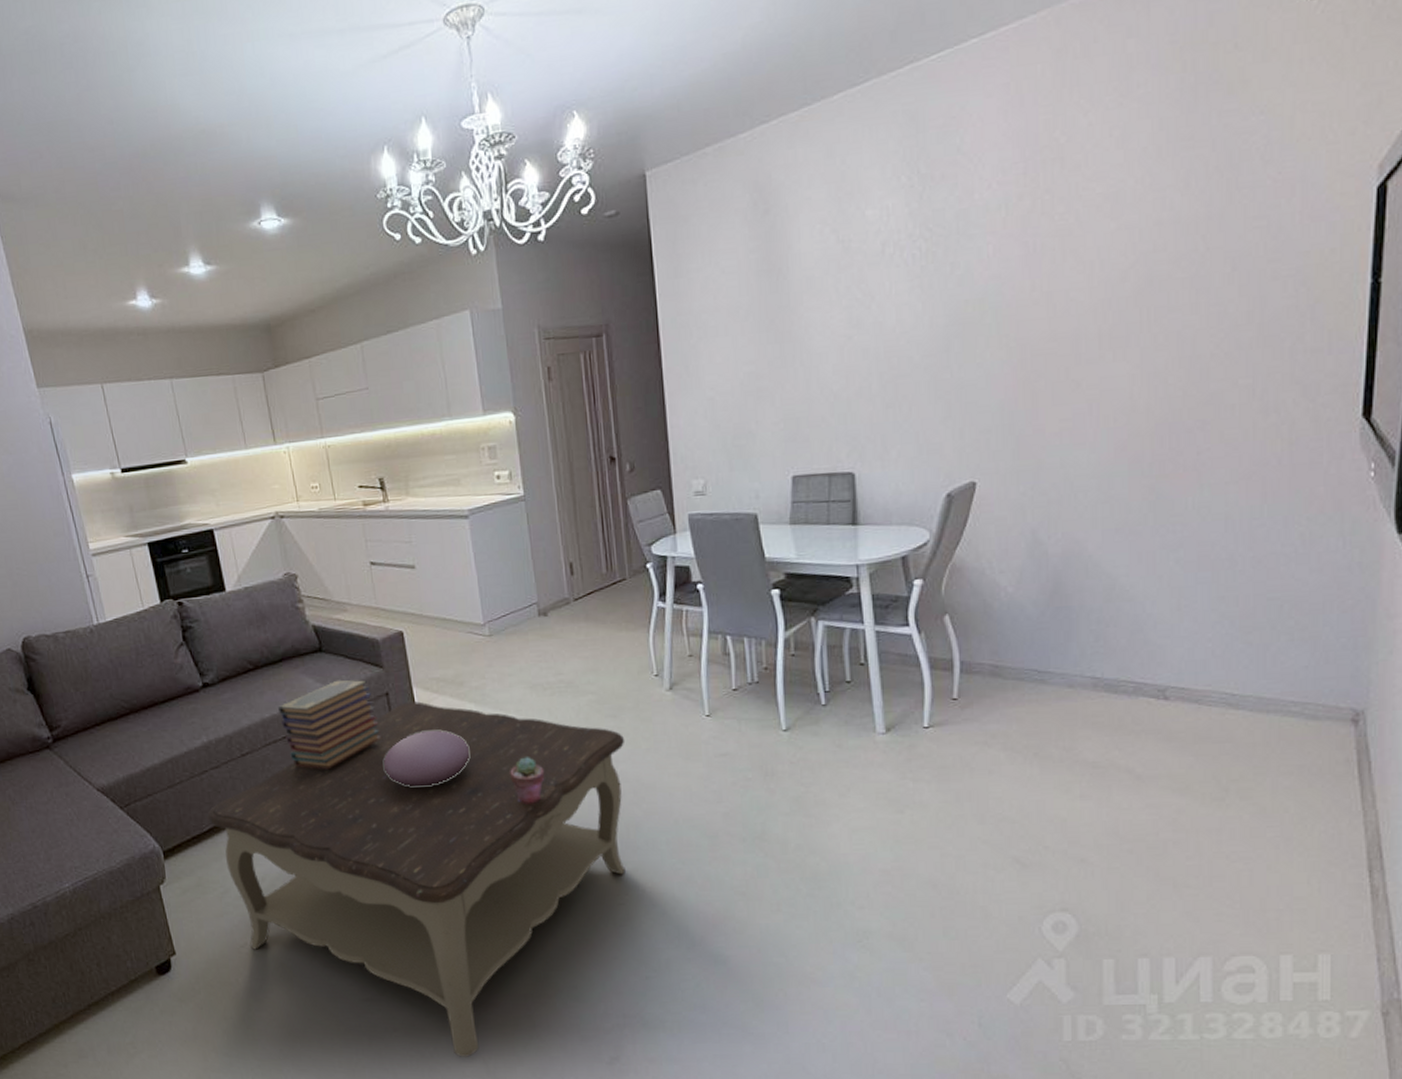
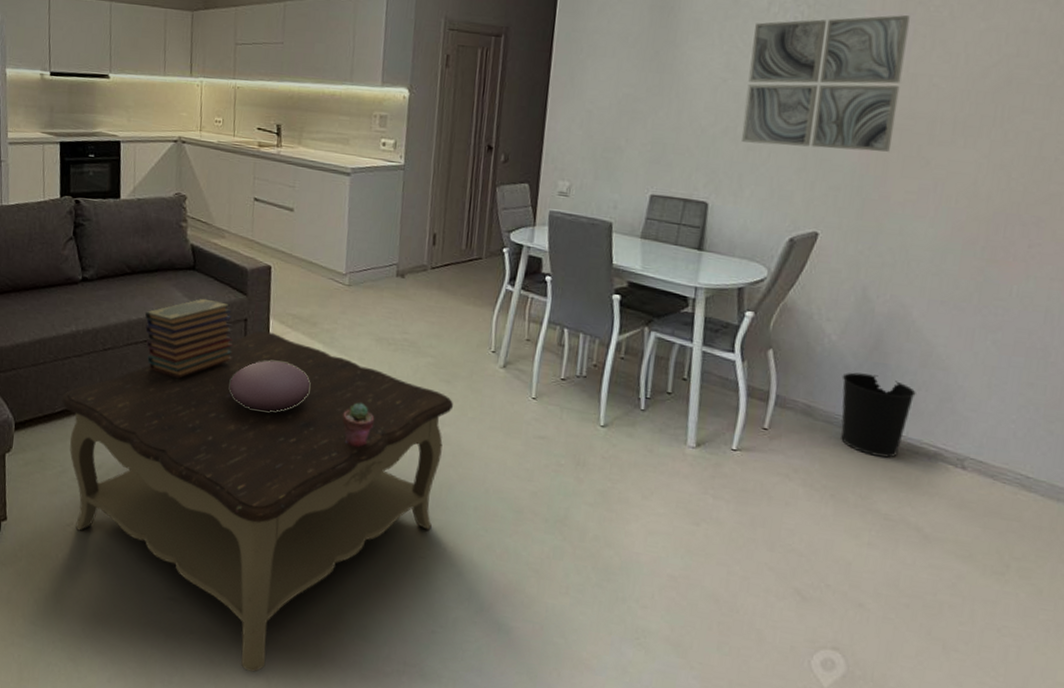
wall art: none [872,230,1038,400] -> present [741,15,910,152]
wastebasket: none [1025,620,1105,705] -> present [841,372,916,458]

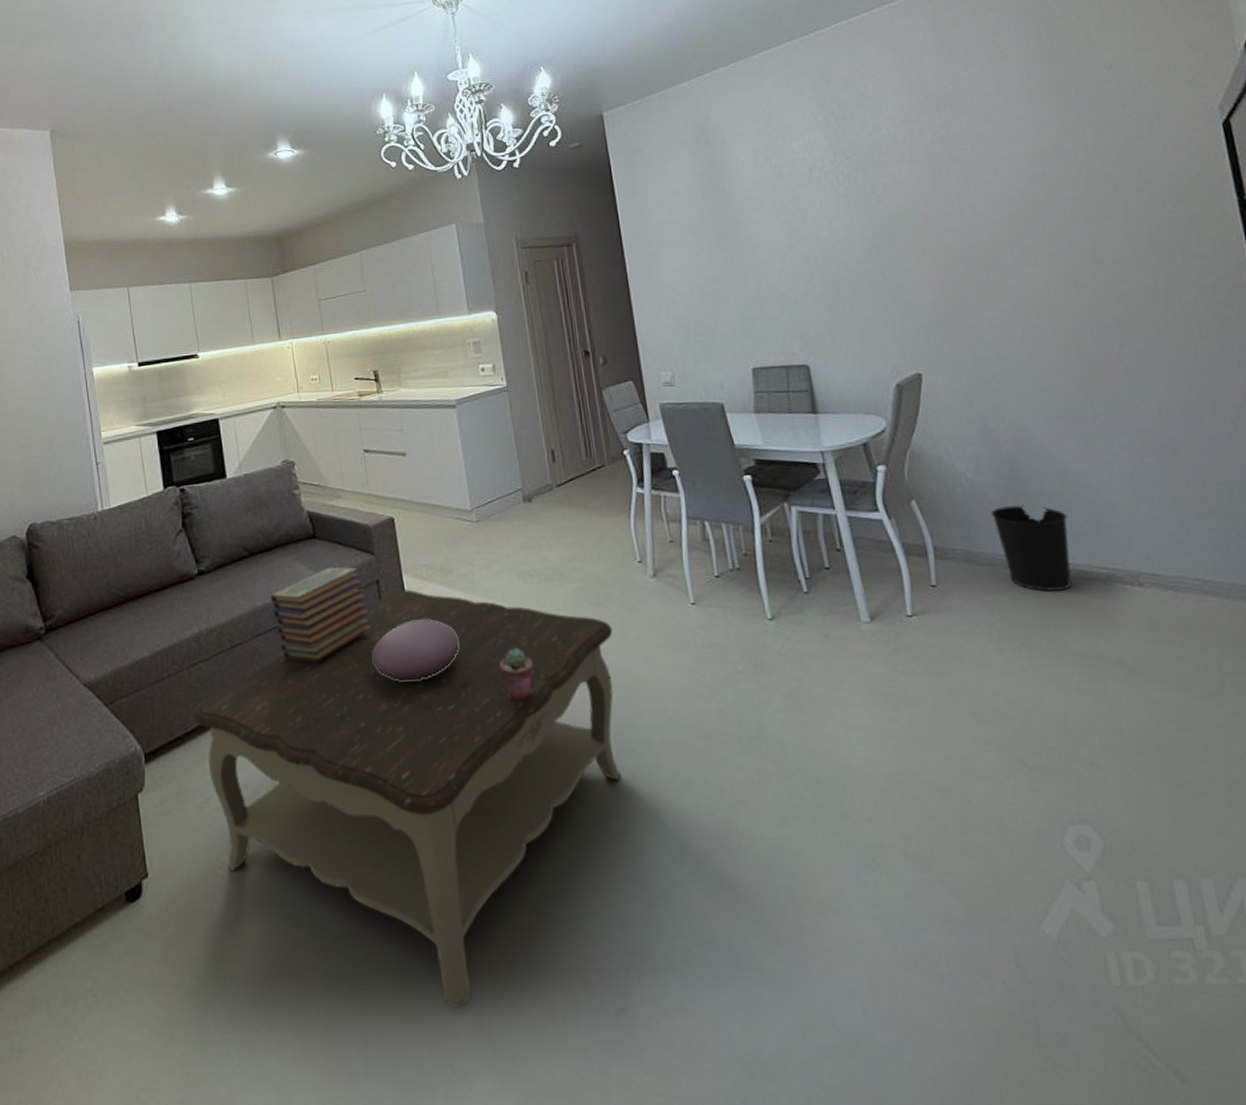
wall art: present [741,15,910,152] -> none [803,158,962,300]

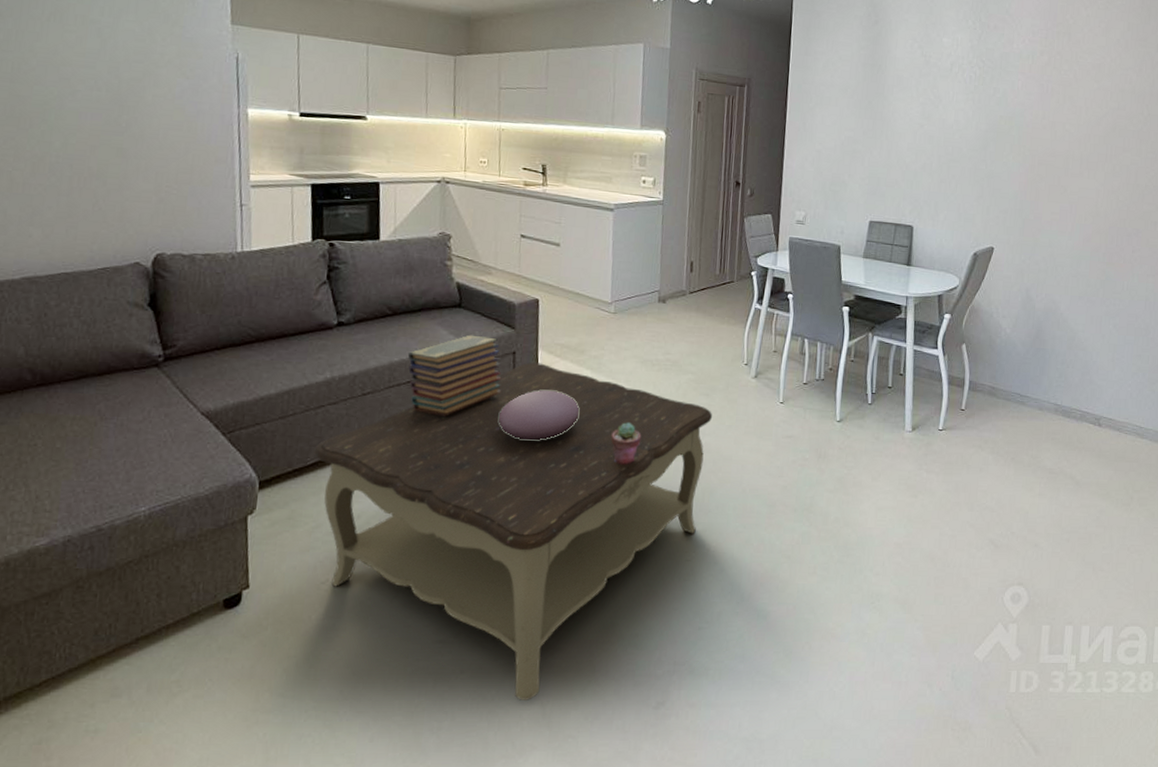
wastebasket: present [990,505,1072,592] -> none [1015,357,1066,423]

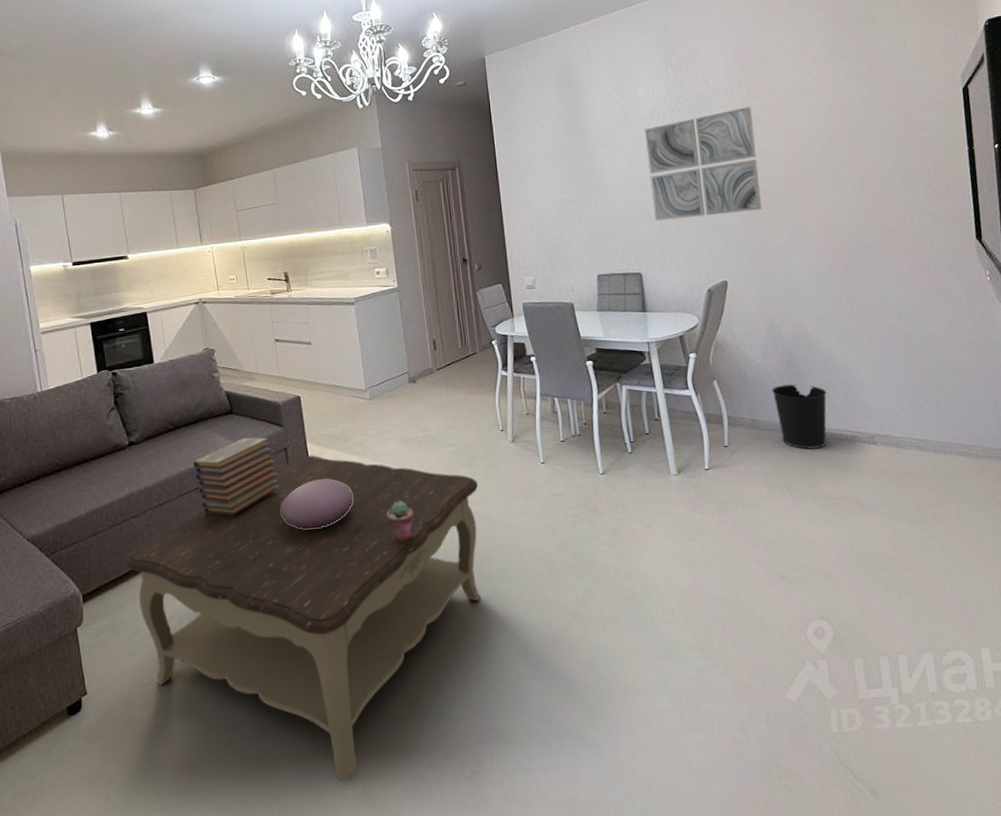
wall art: none [935,76,1048,182] -> present [645,107,762,221]
wastebasket: none [1015,357,1066,423] -> present [771,384,827,450]

